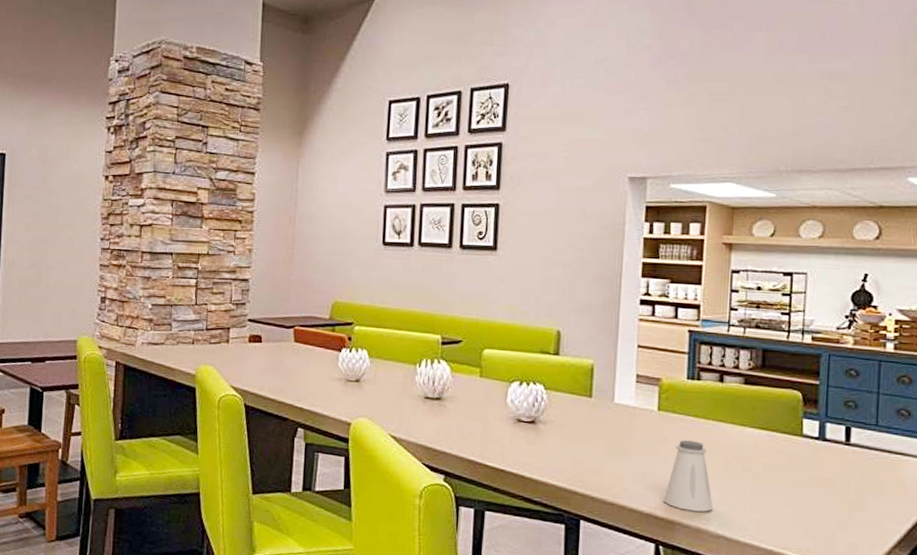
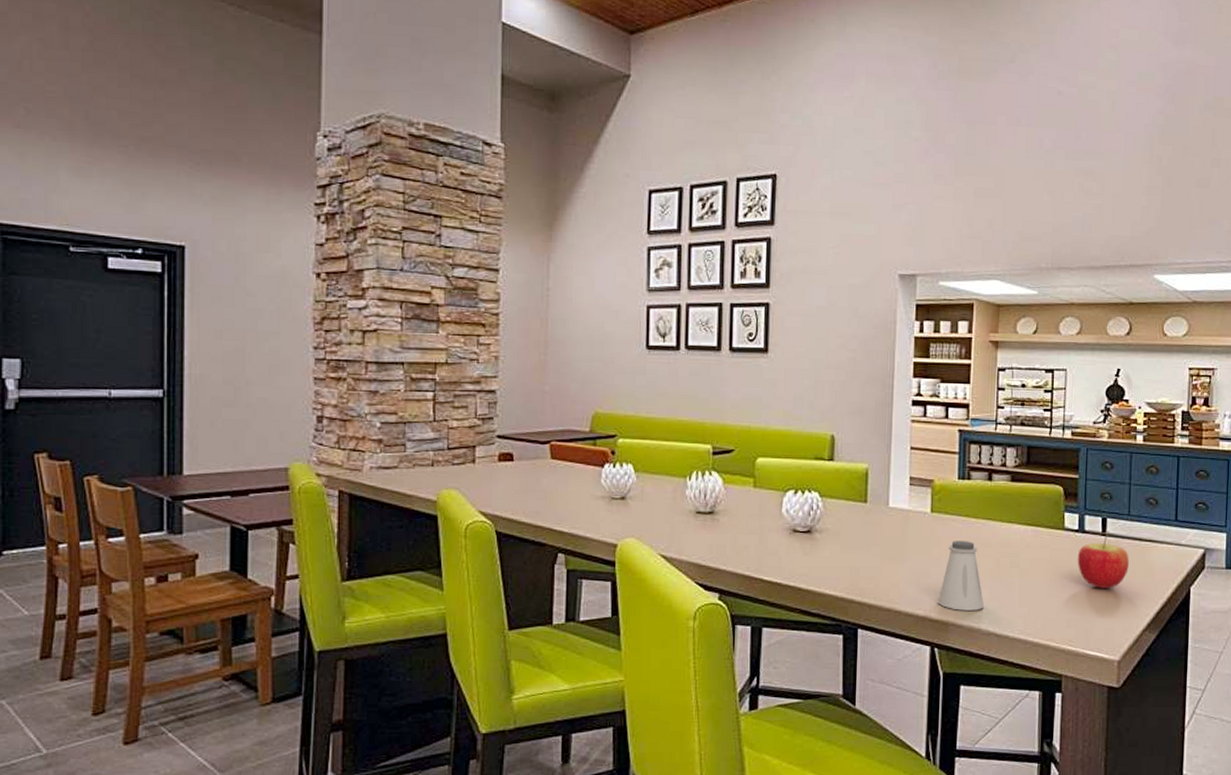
apple: none [817,439,877,501] -> present [1077,530,1129,589]

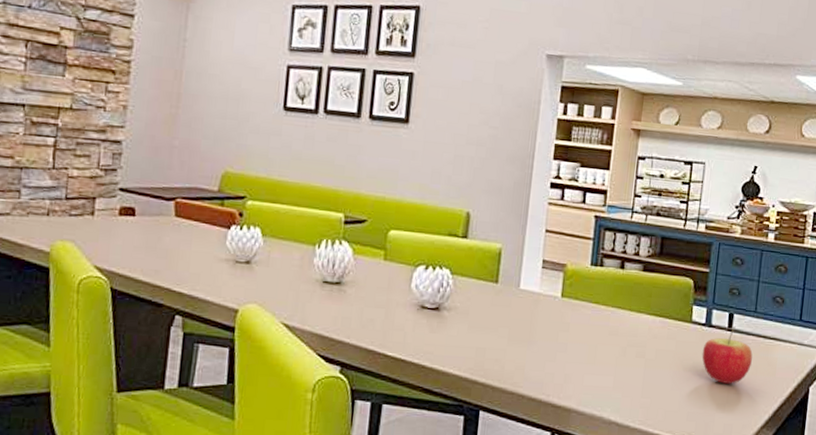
saltshaker: present [938,541,984,611] -> none [562,327,608,399]

